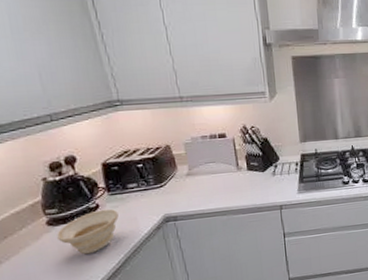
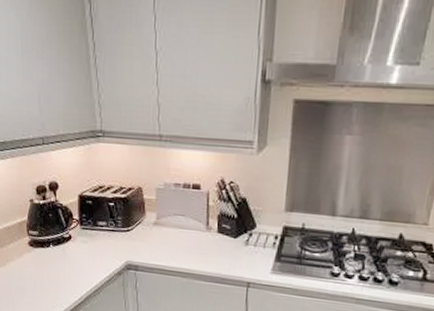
bowl: present [57,209,119,255] -> none [35,241,86,283]

